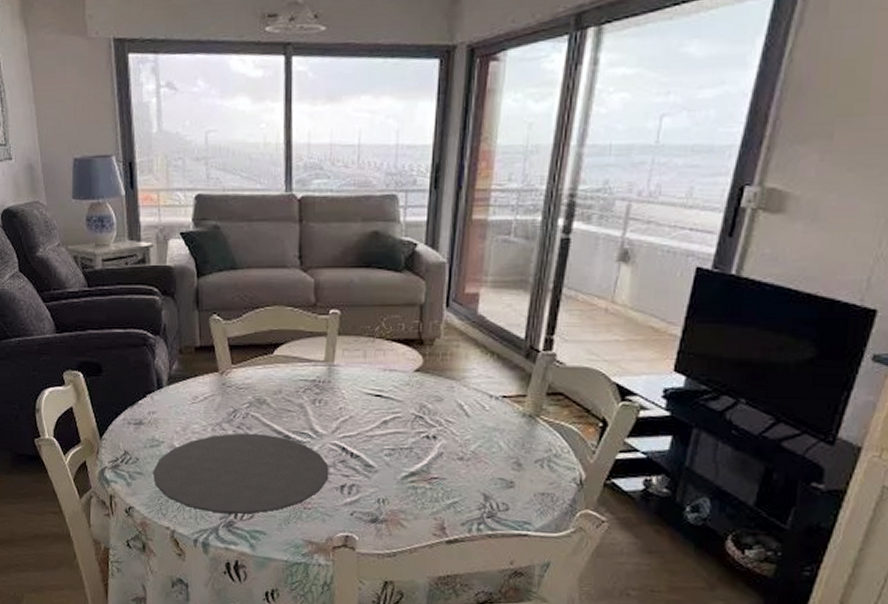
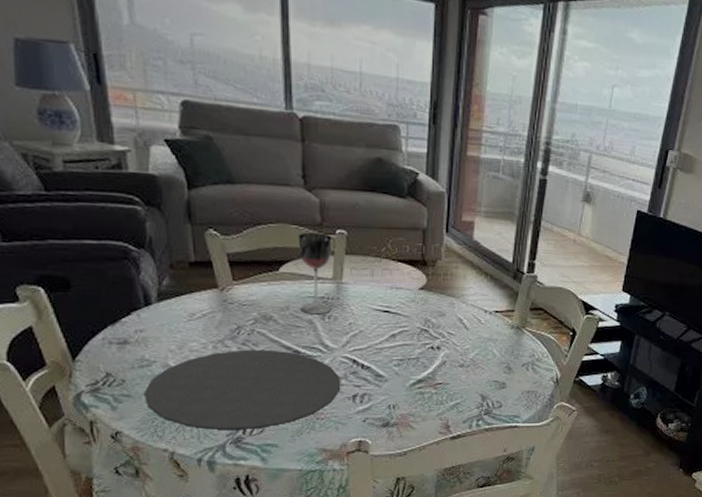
wineglass: none [292,313,325,399] -> present [298,232,332,315]

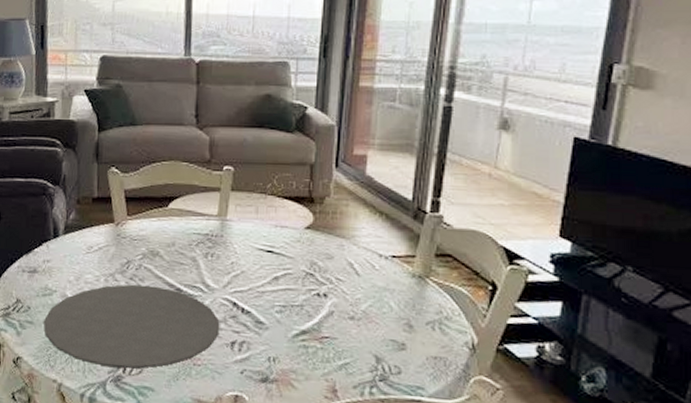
wineglass: present [298,232,332,315] -> none [186,169,219,252]

